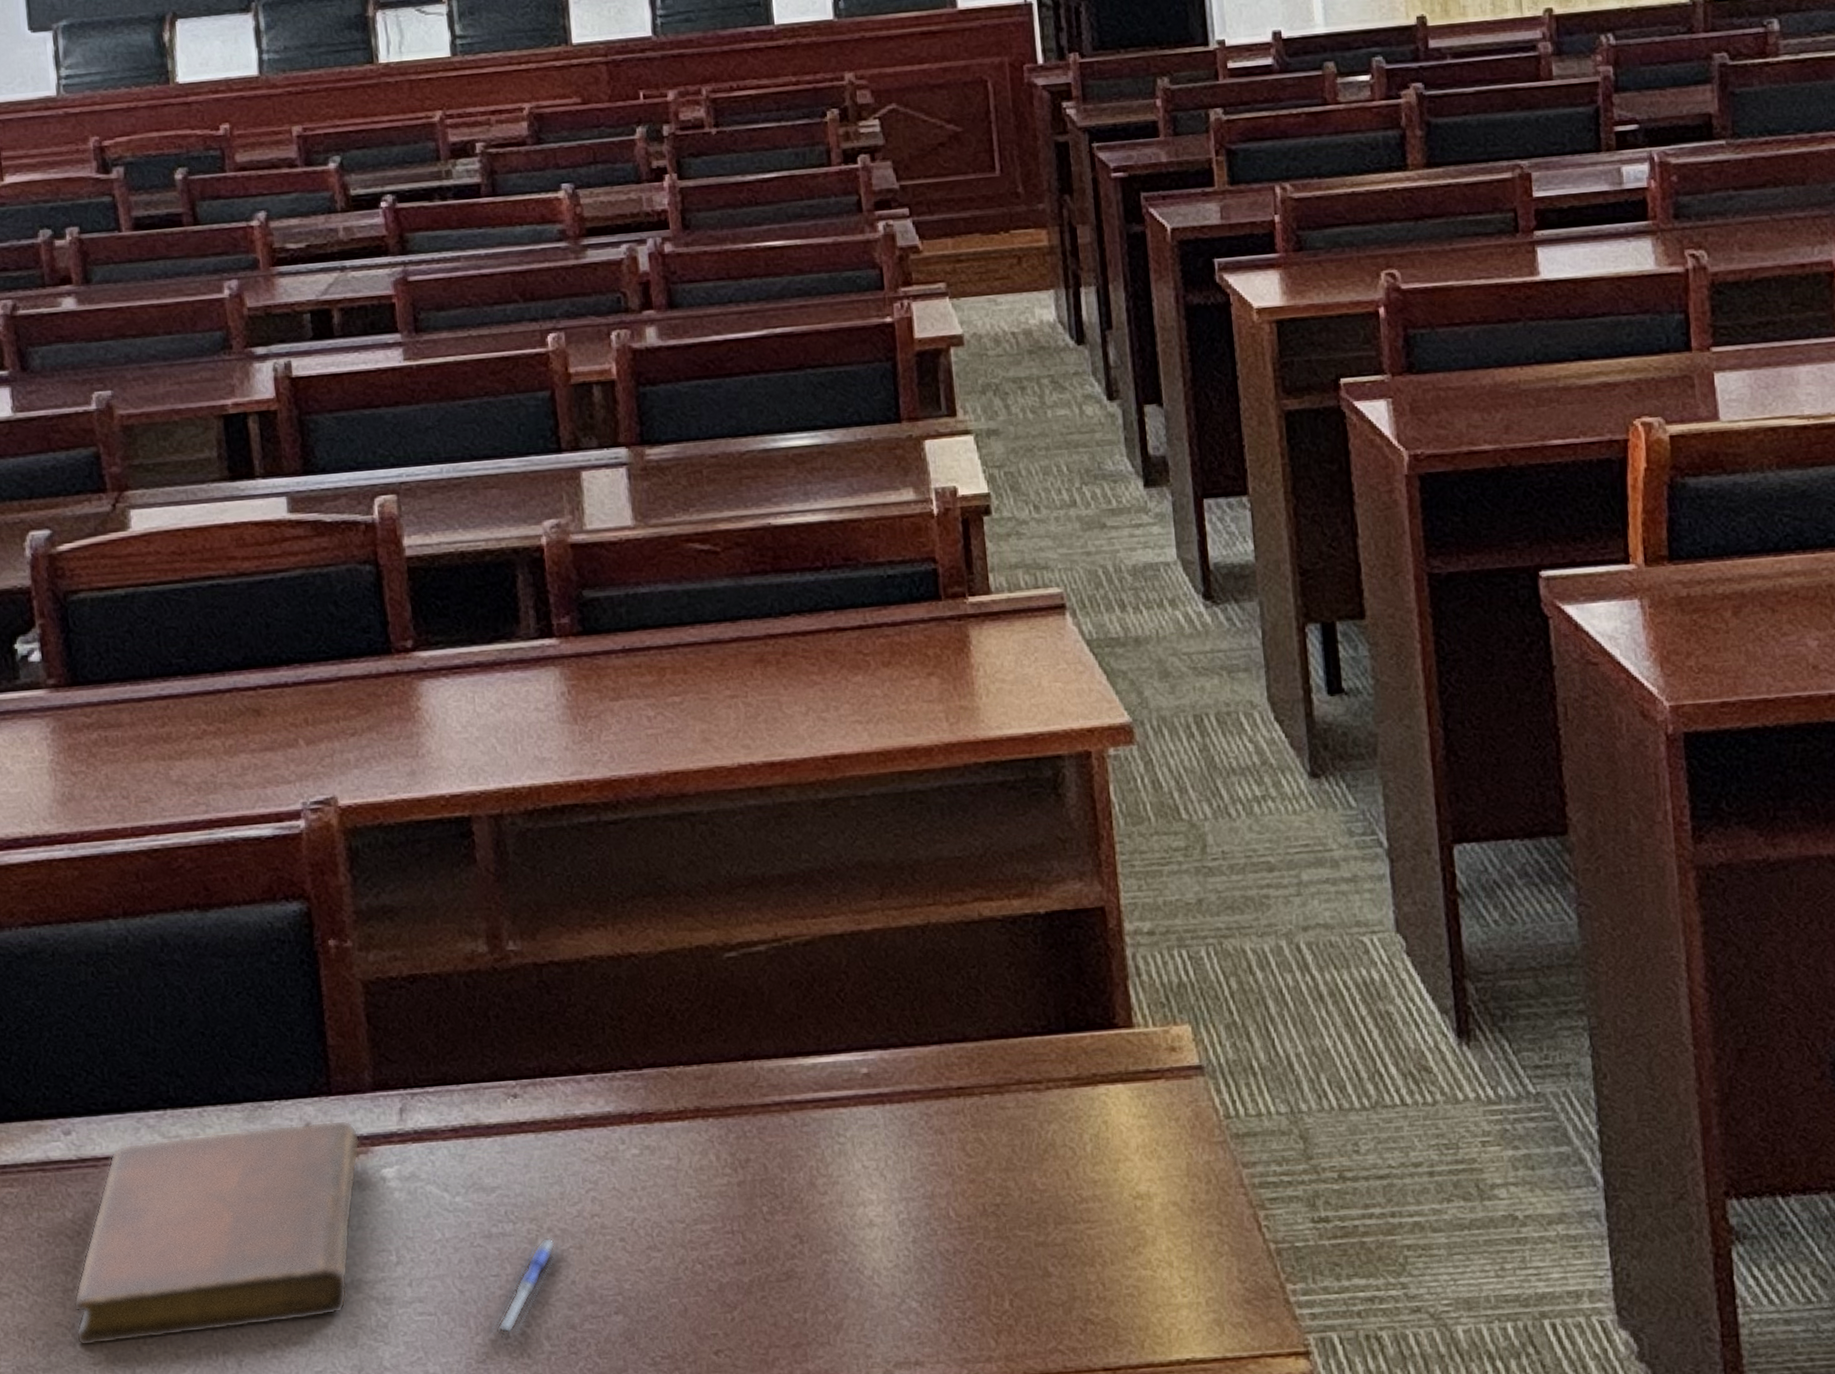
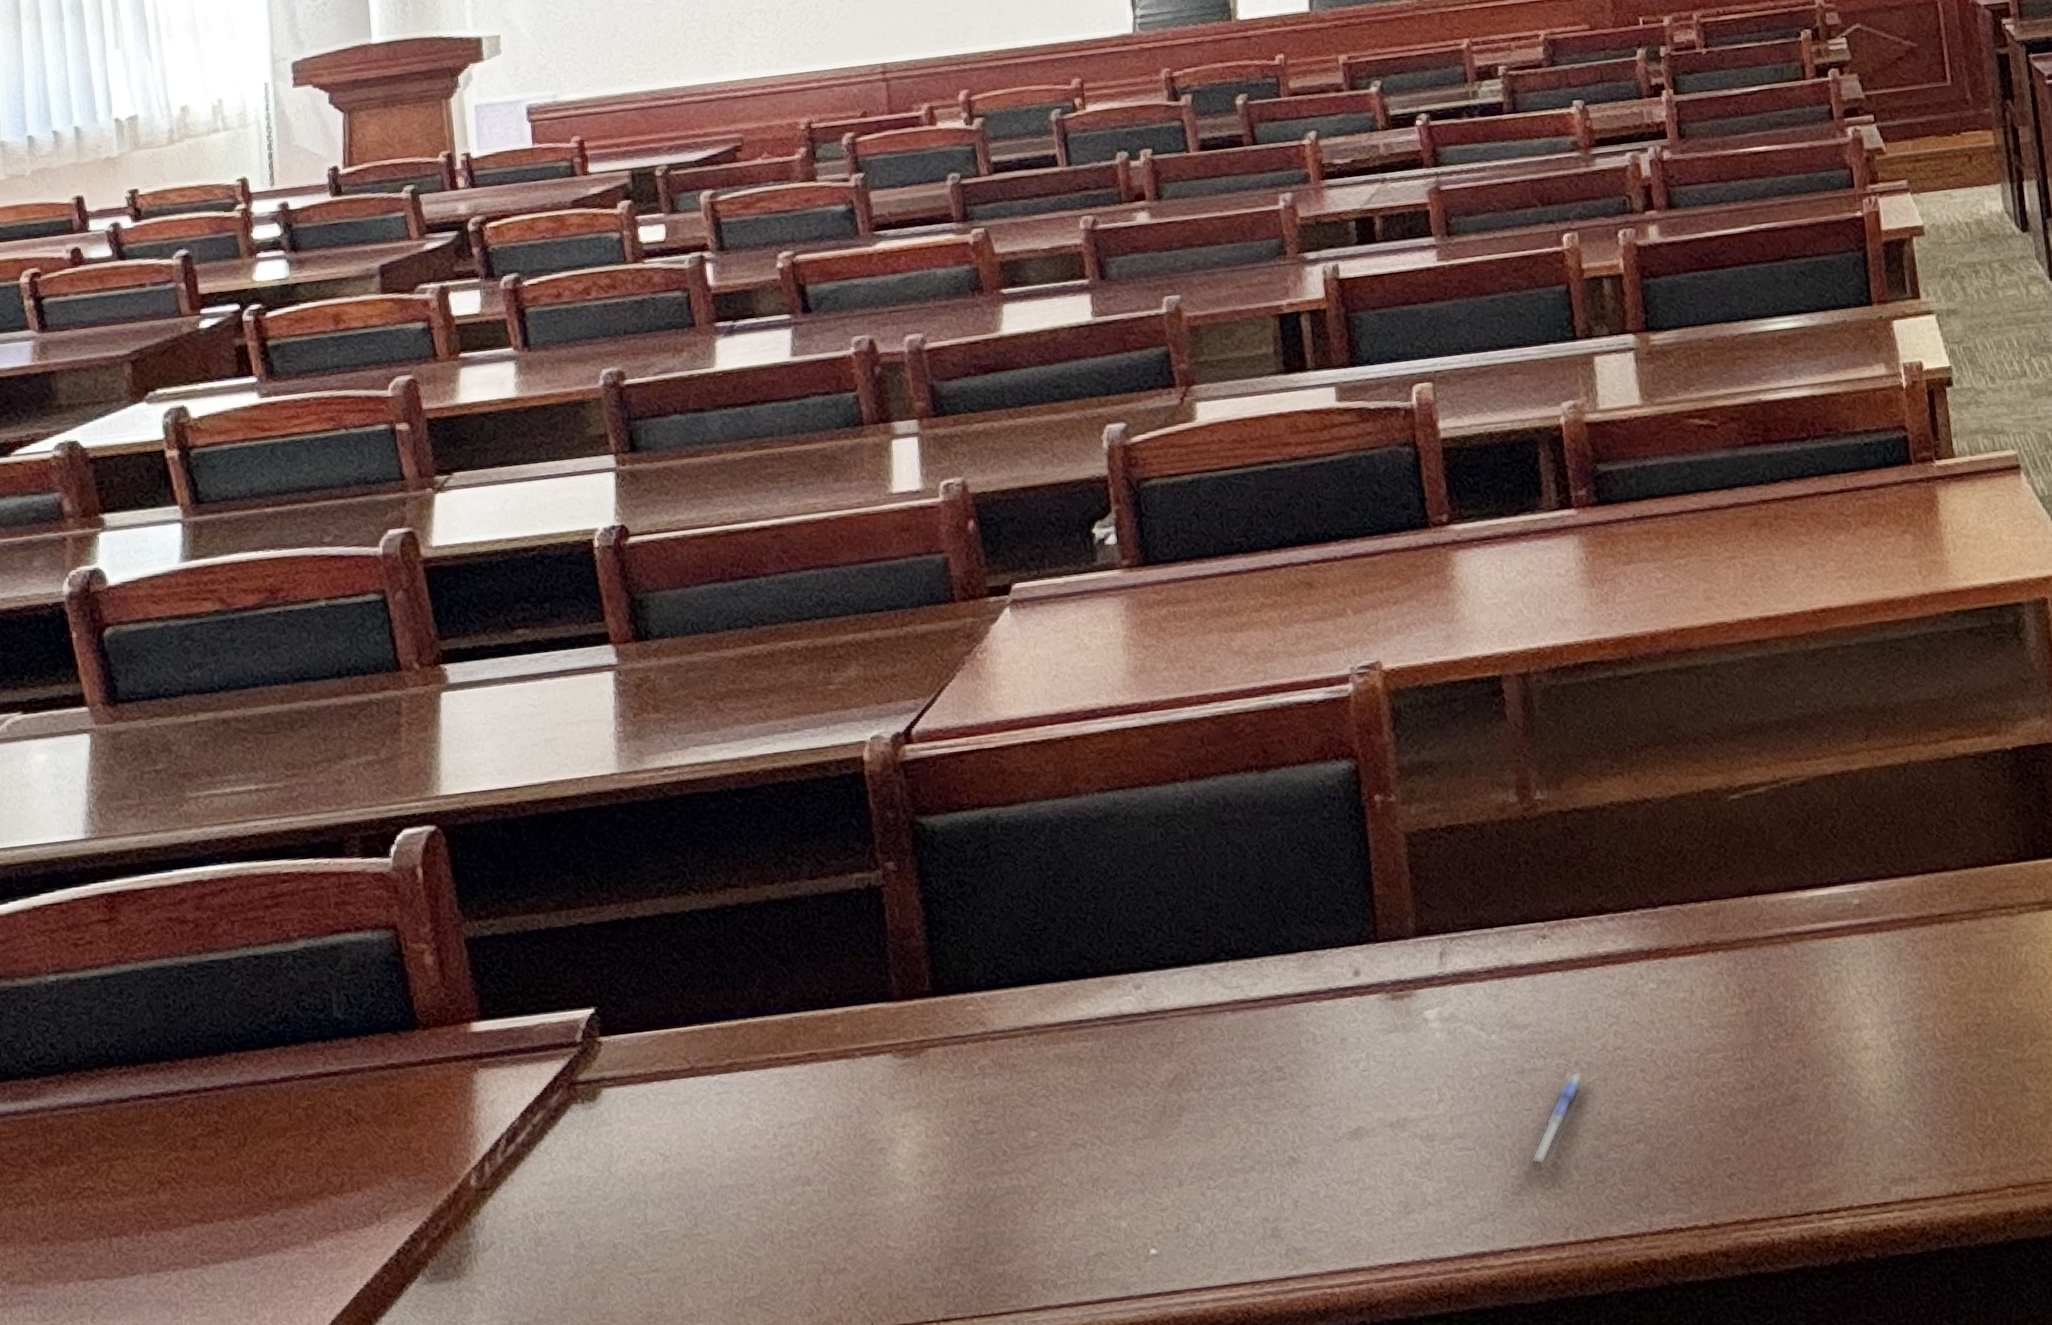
notebook: present [73,1120,361,1346] -> none [1142,965,1405,1193]

